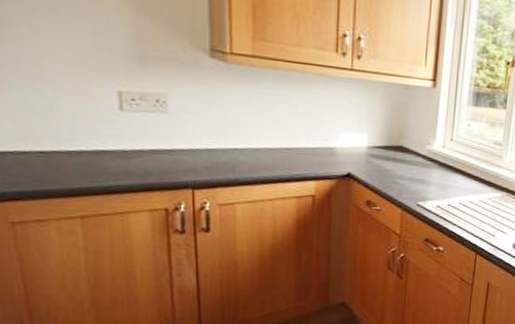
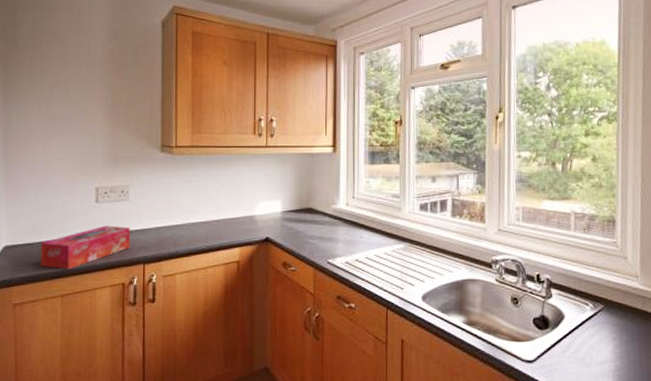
tissue box: none [41,139,173,188] -> present [40,225,131,270]

